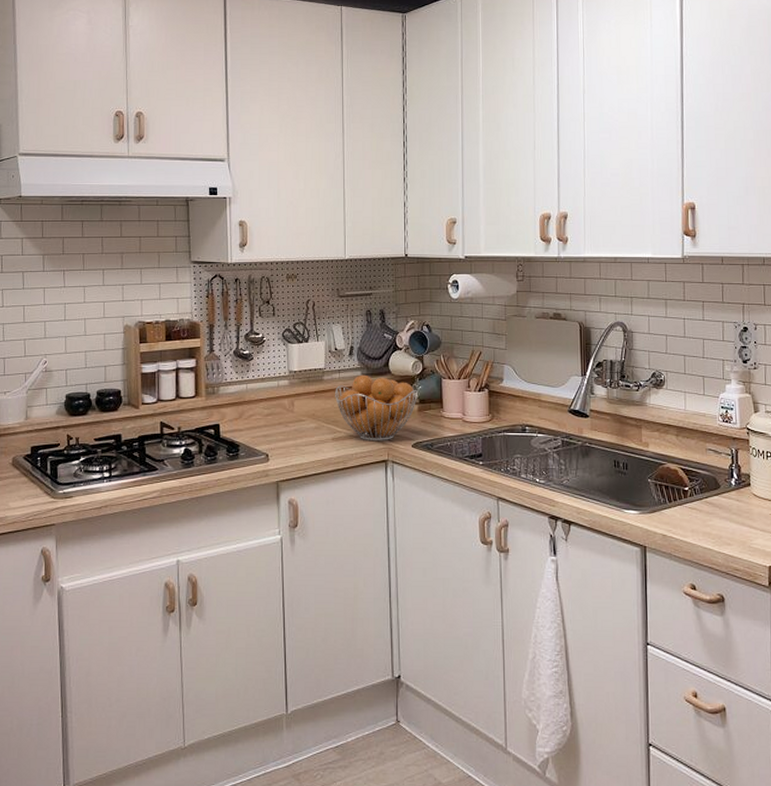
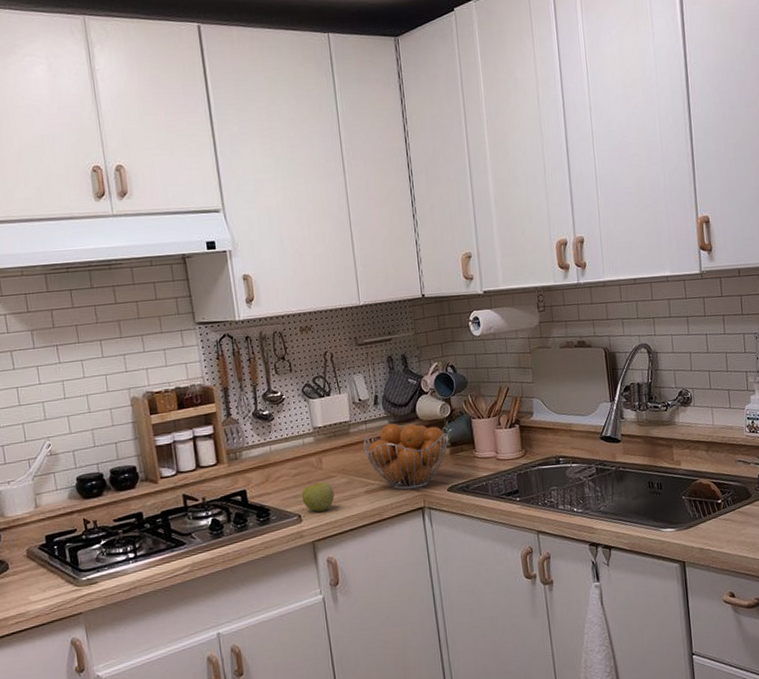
apple: none [271,424,303,452] -> present [301,482,335,512]

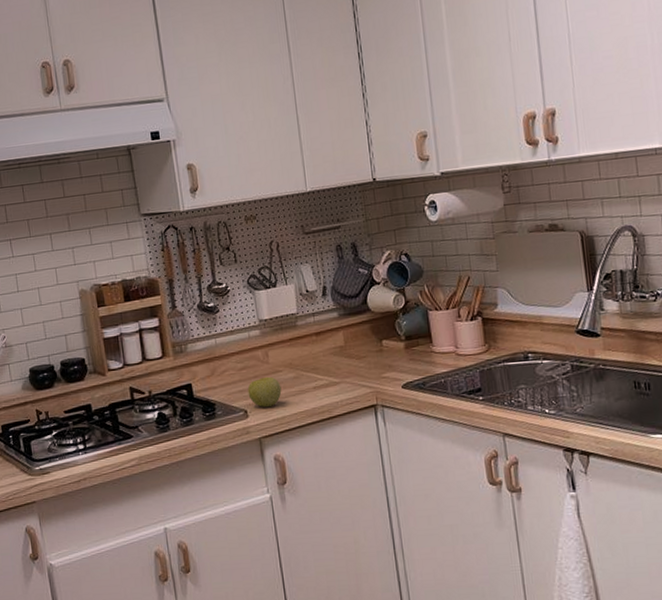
fruit basket: present [363,423,449,490] -> none [311,315,403,386]

